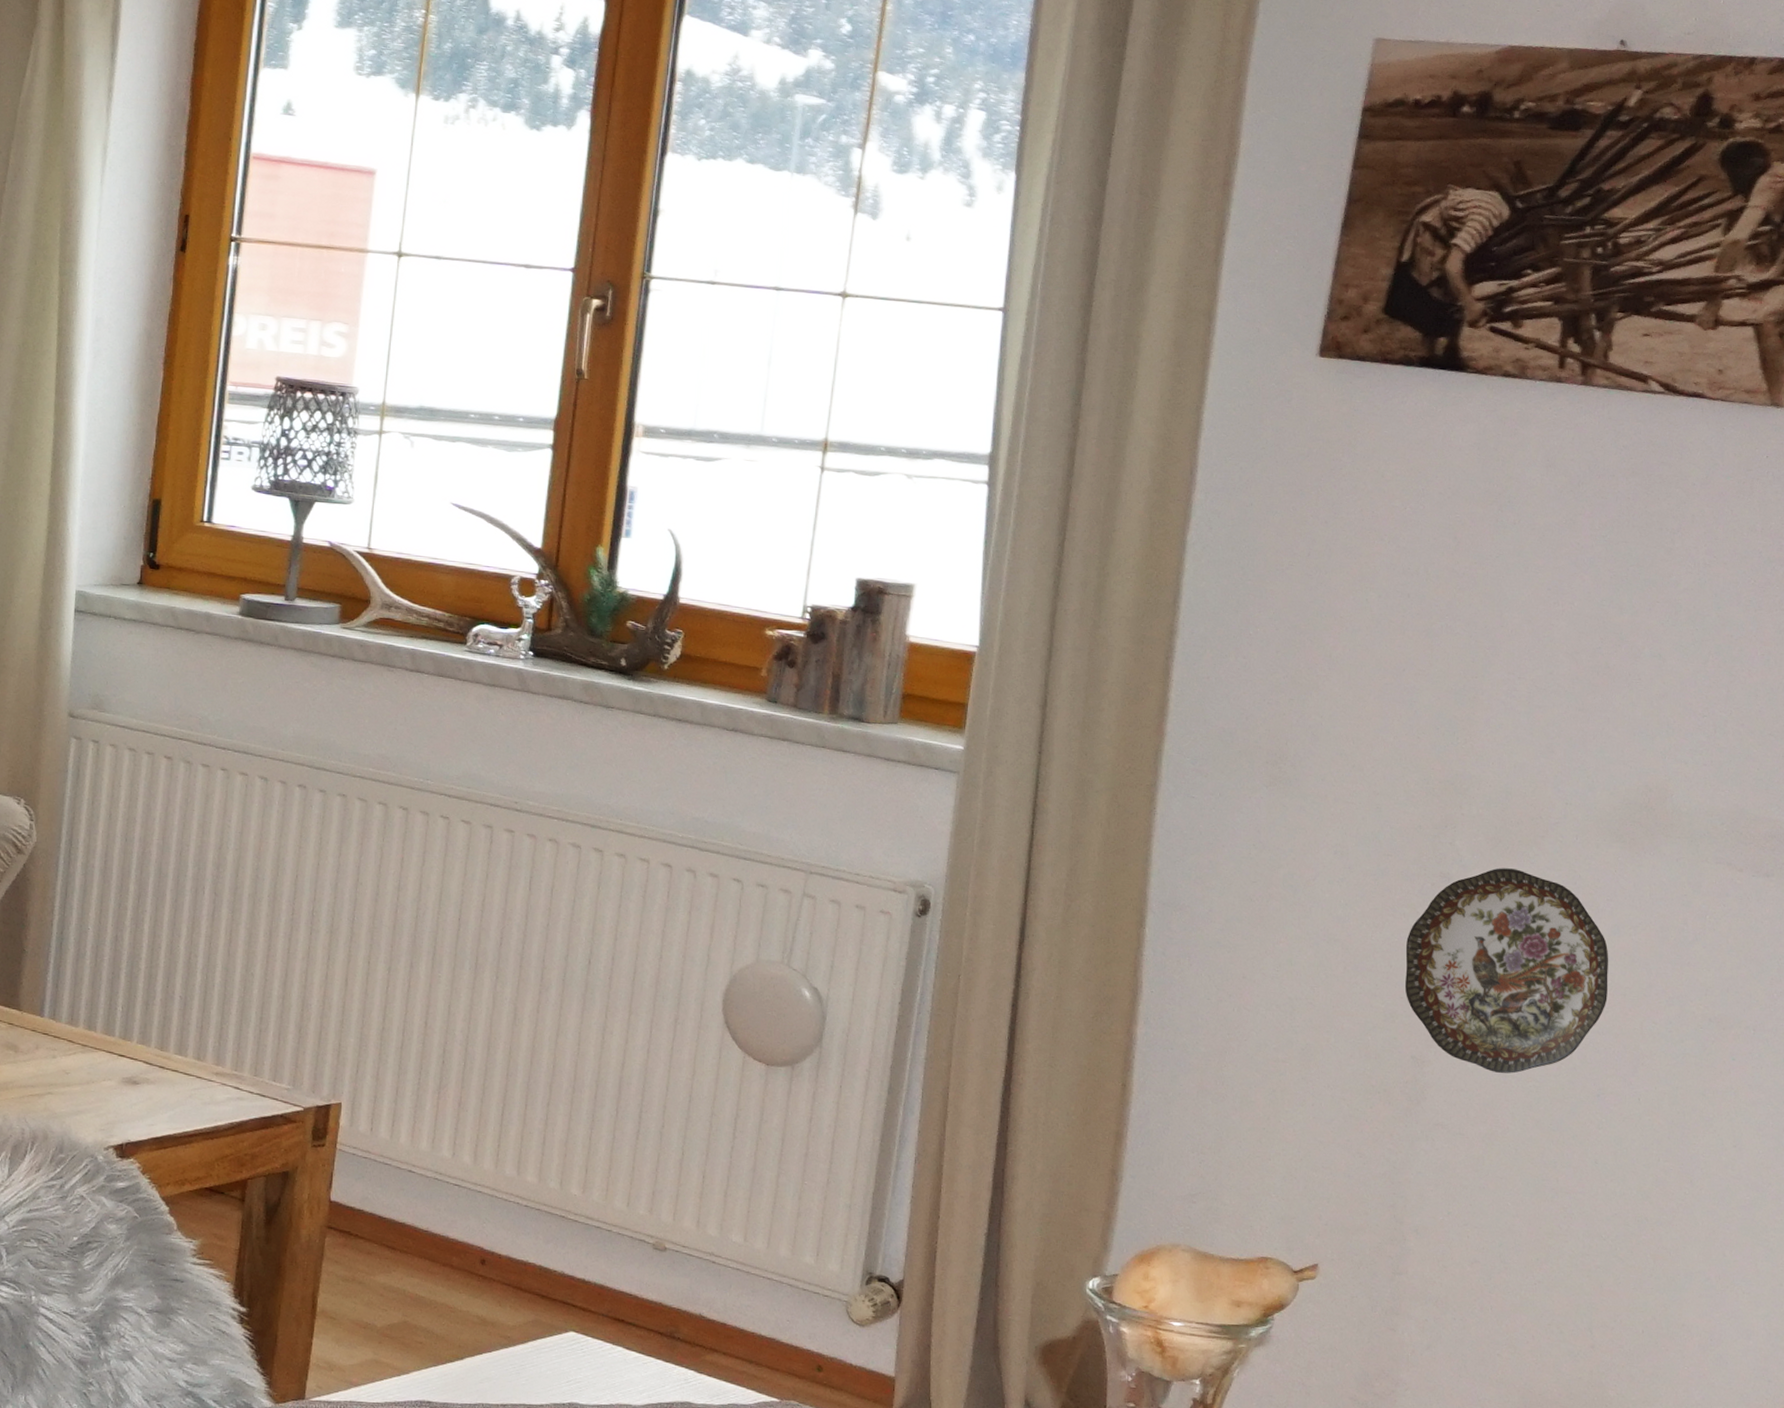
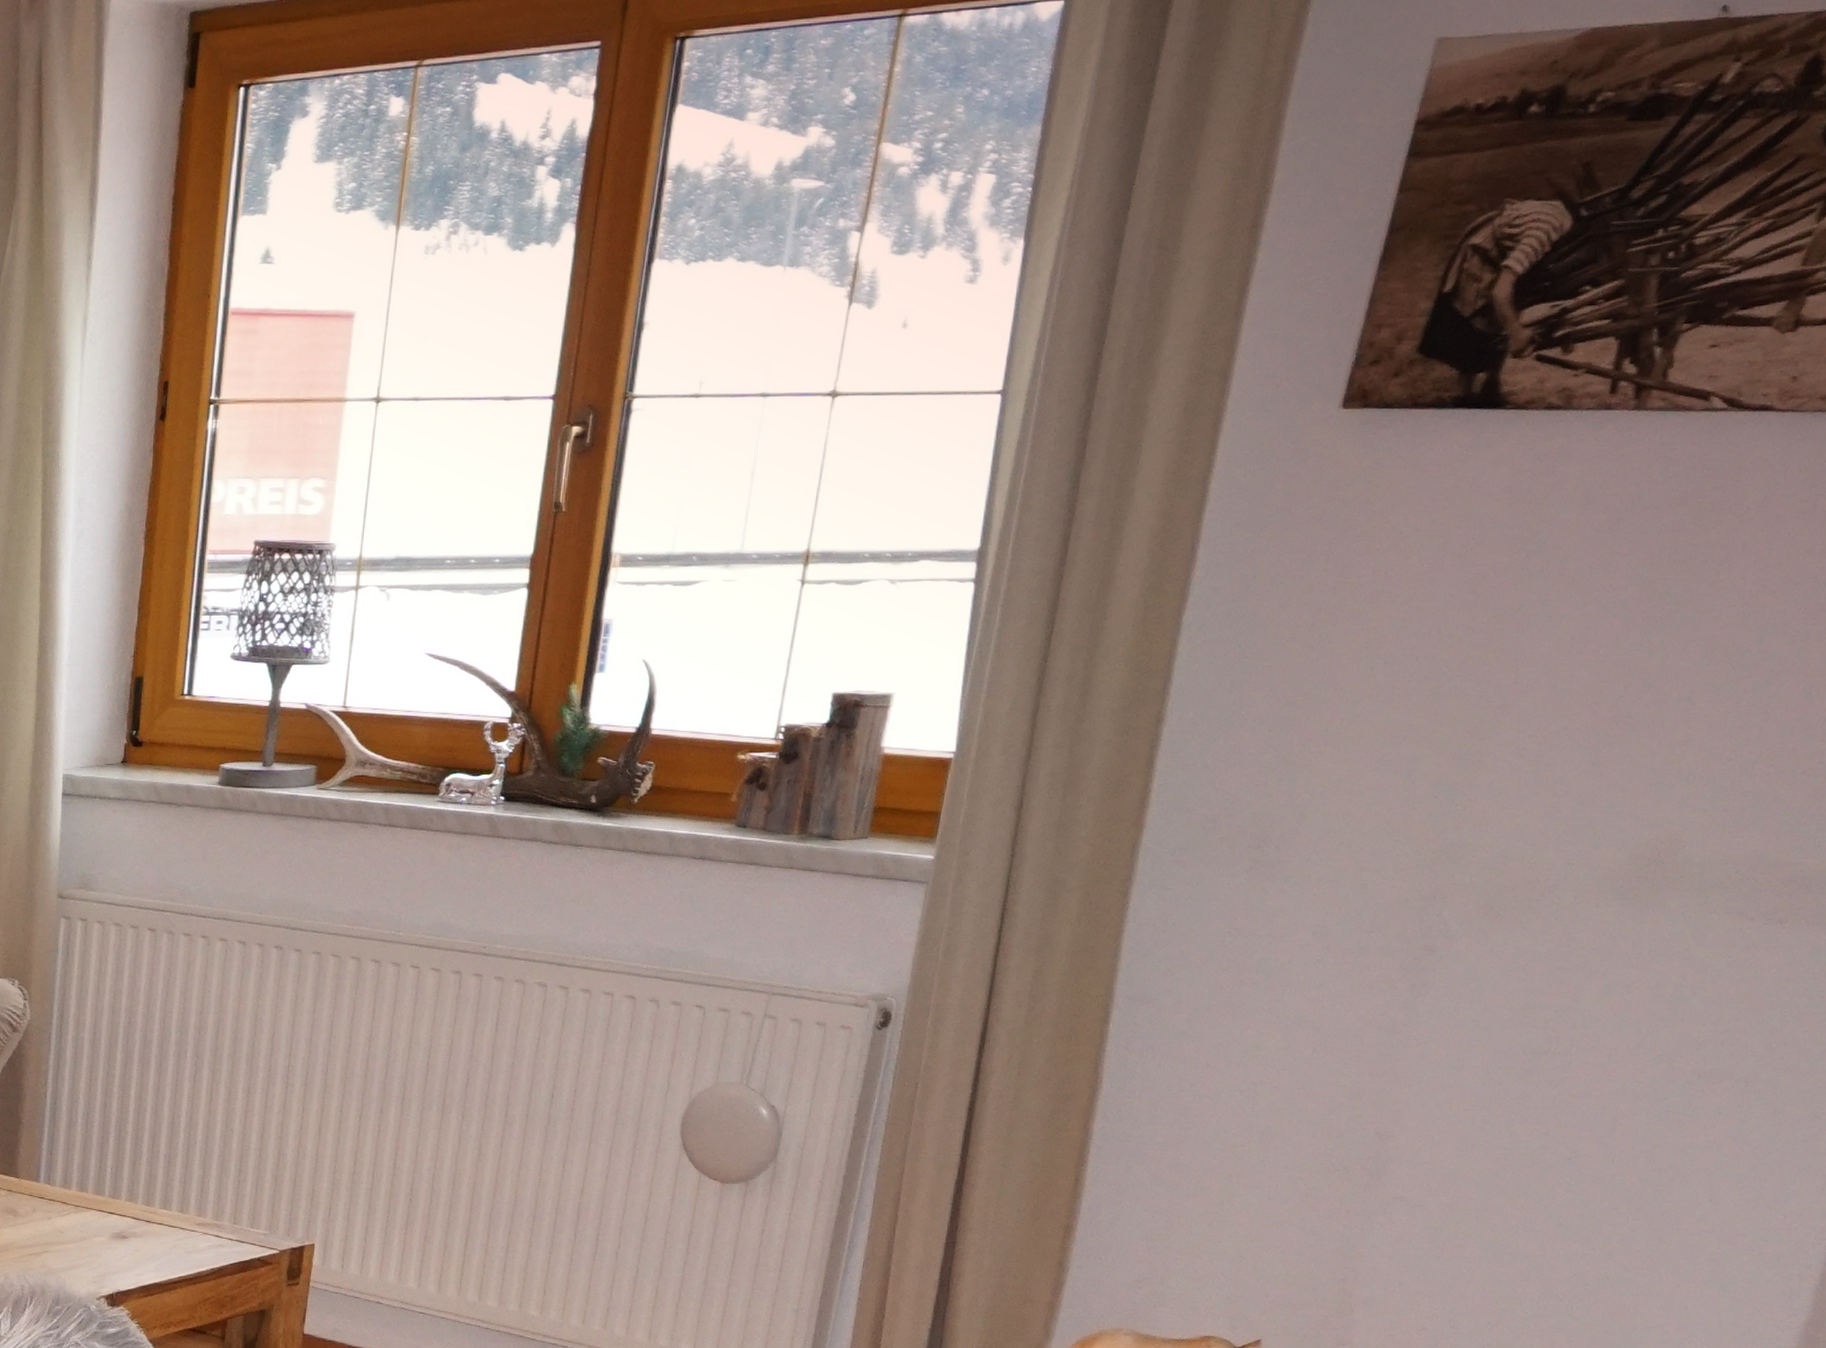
decorative plate: present [1404,868,1608,1074] -> none [1375,936,1597,1143]

